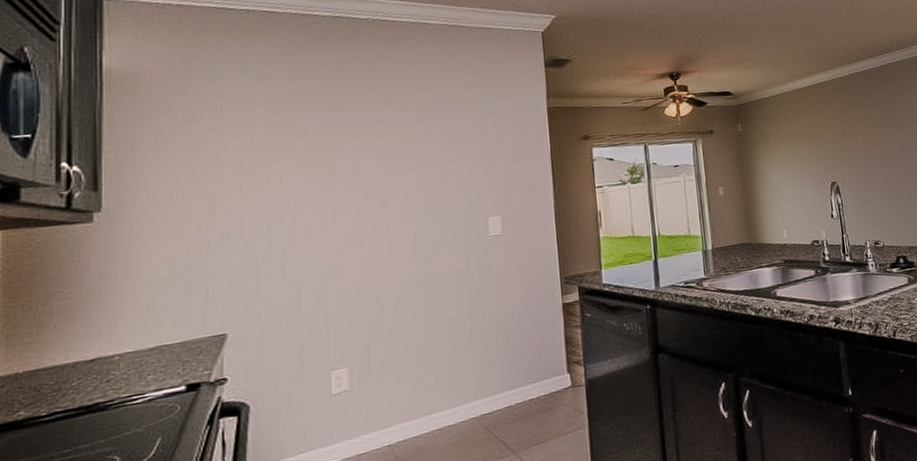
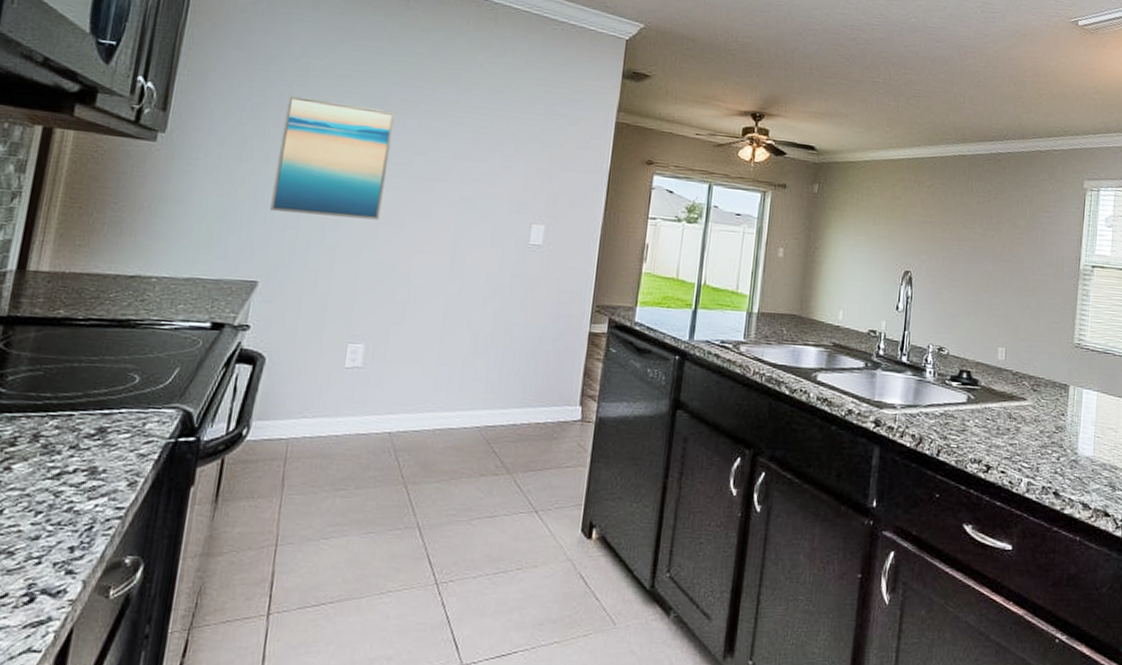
wall art: none [223,142,338,264] -> present [270,95,396,220]

